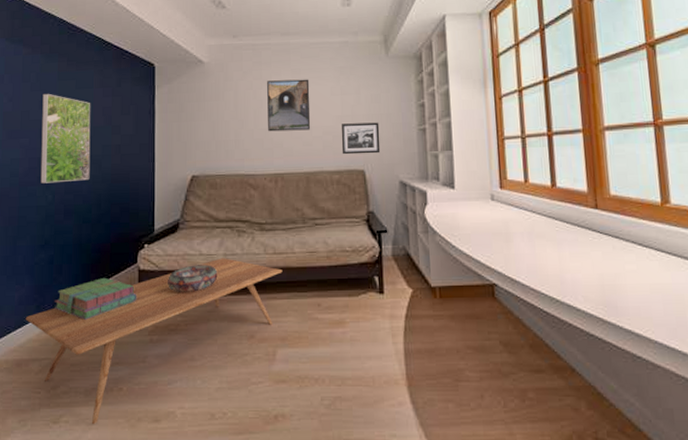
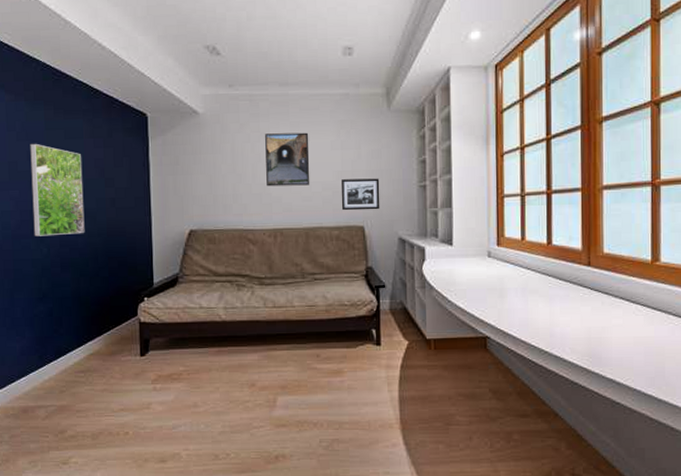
coffee table: present [25,258,283,425] -> none [28,311,282,466]
stack of books: present [55,277,137,320] -> none [57,329,139,369]
decorative bowl: present [168,265,218,292] -> none [169,317,219,344]

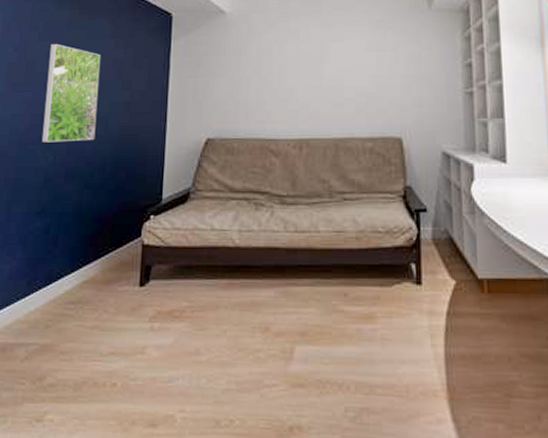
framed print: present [265,132,310,187] -> none [294,33,342,91]
picture frame: present [341,178,380,211] -> none [375,83,421,120]

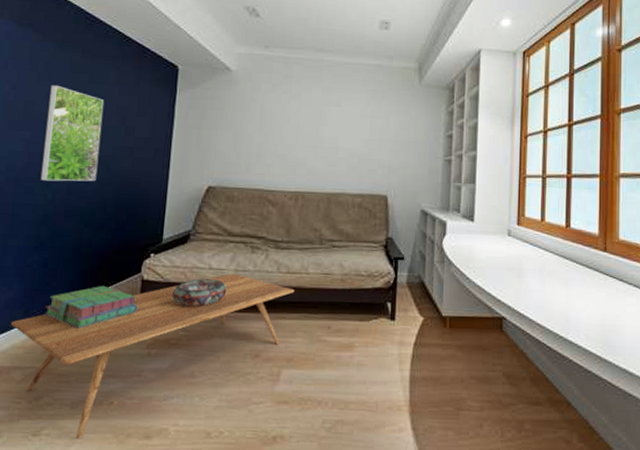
coffee table: none [14,234,305,426] -> present [10,273,295,440]
stack of books: none [47,251,139,300] -> present [45,285,138,329]
decorative bowl: none [174,241,231,273] -> present [172,279,227,307]

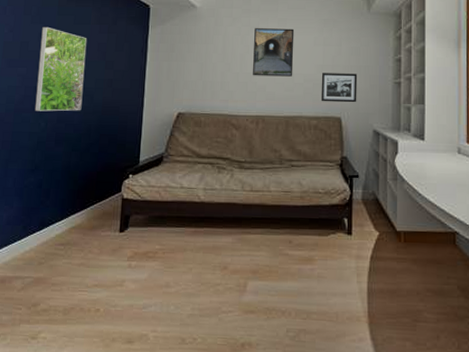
coffee table: present [10,273,295,440] -> none [11,192,258,343]
stack of books: present [45,285,138,329] -> none [40,203,119,243]
decorative bowl: present [172,279,227,307] -> none [149,197,197,222]
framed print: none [293,96,340,151] -> present [253,28,295,77]
picture frame: none [366,147,406,180] -> present [320,73,358,103]

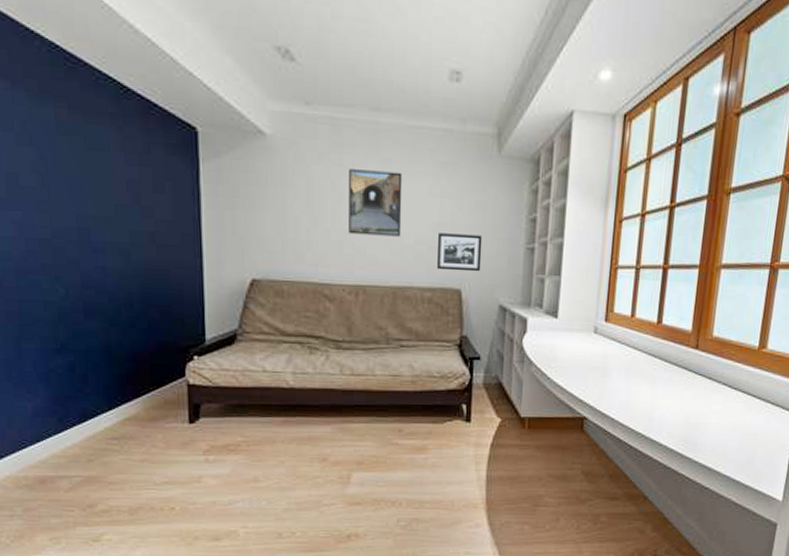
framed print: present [34,26,87,112] -> none [35,150,116,274]

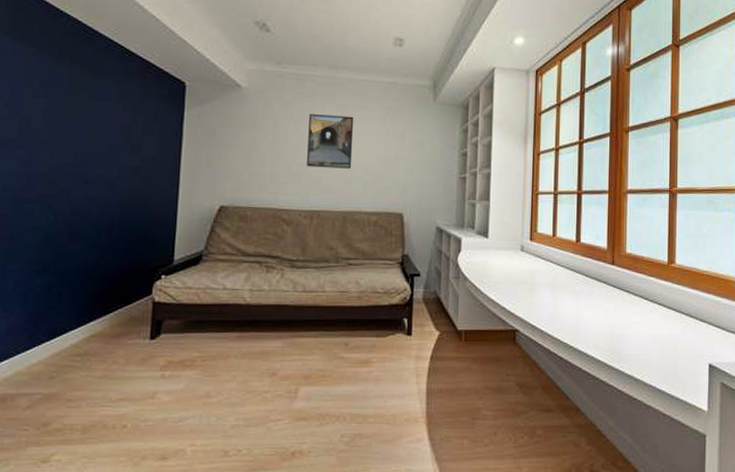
picture frame: present [436,233,483,272] -> none [381,165,421,198]

